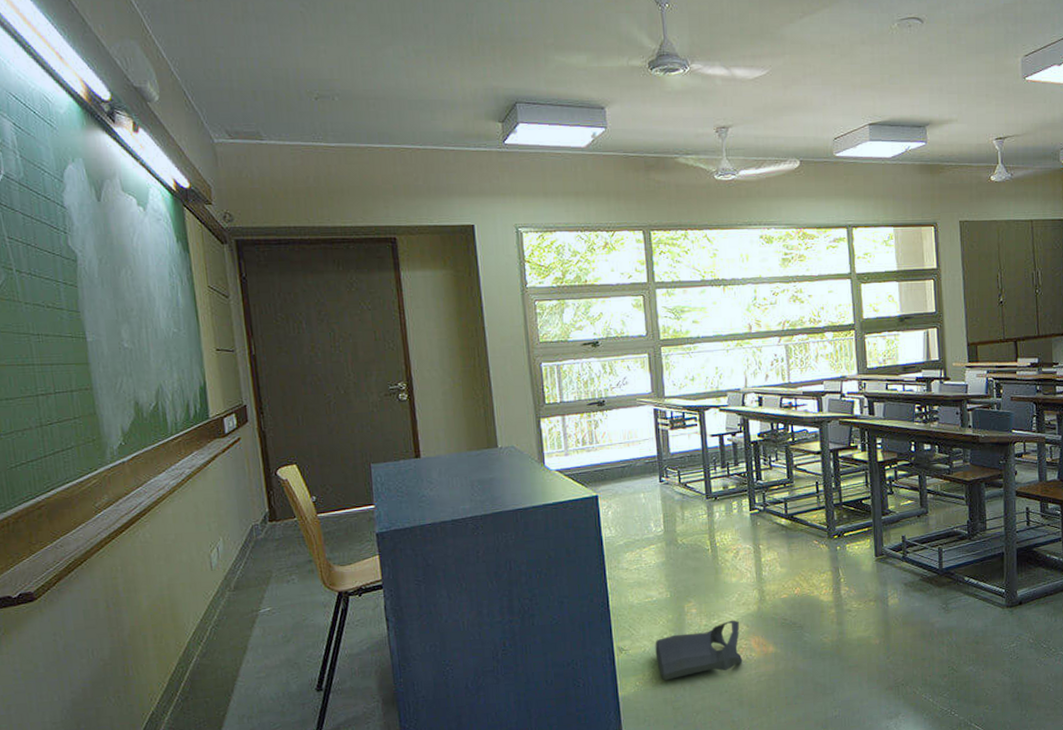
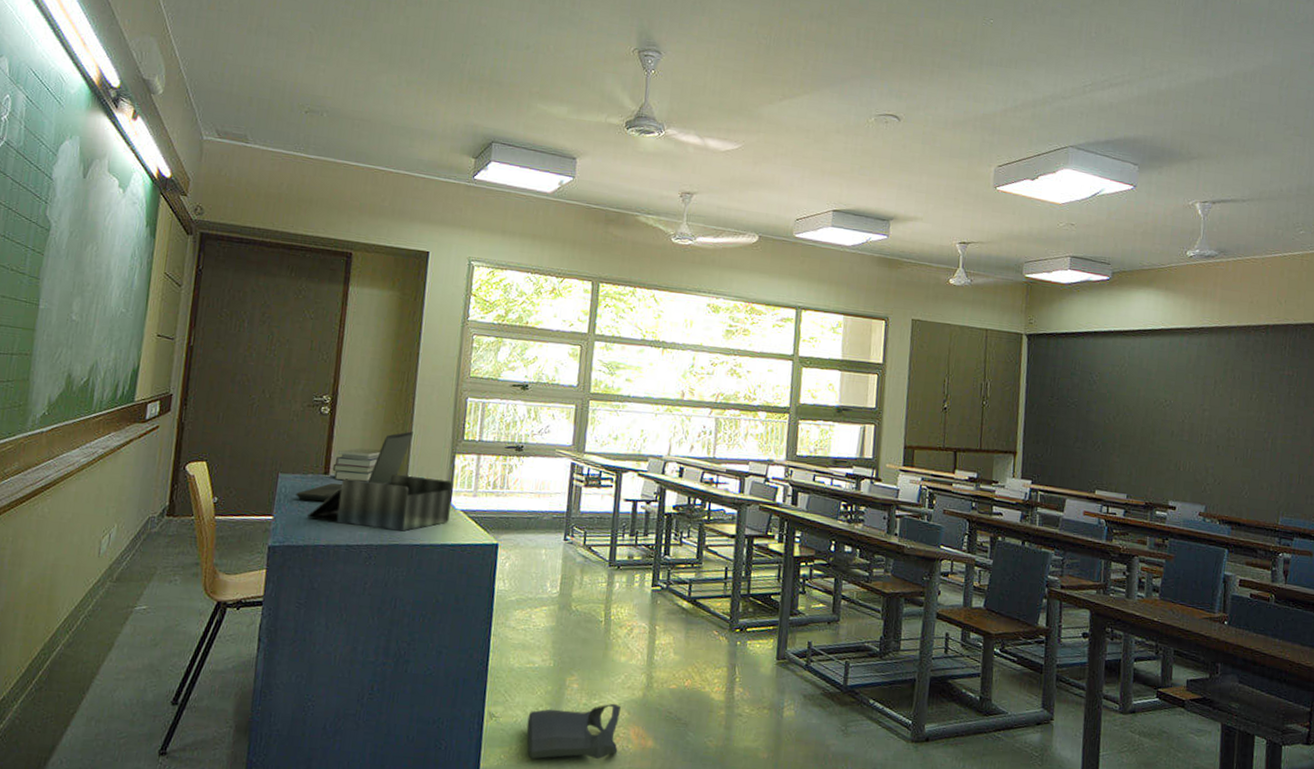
laptop computer: none [392,404,495,485] -> present [296,431,413,502]
desk organizer: none [408,444,546,502] -> present [307,473,454,532]
books: none [422,426,467,462] -> present [332,448,381,482]

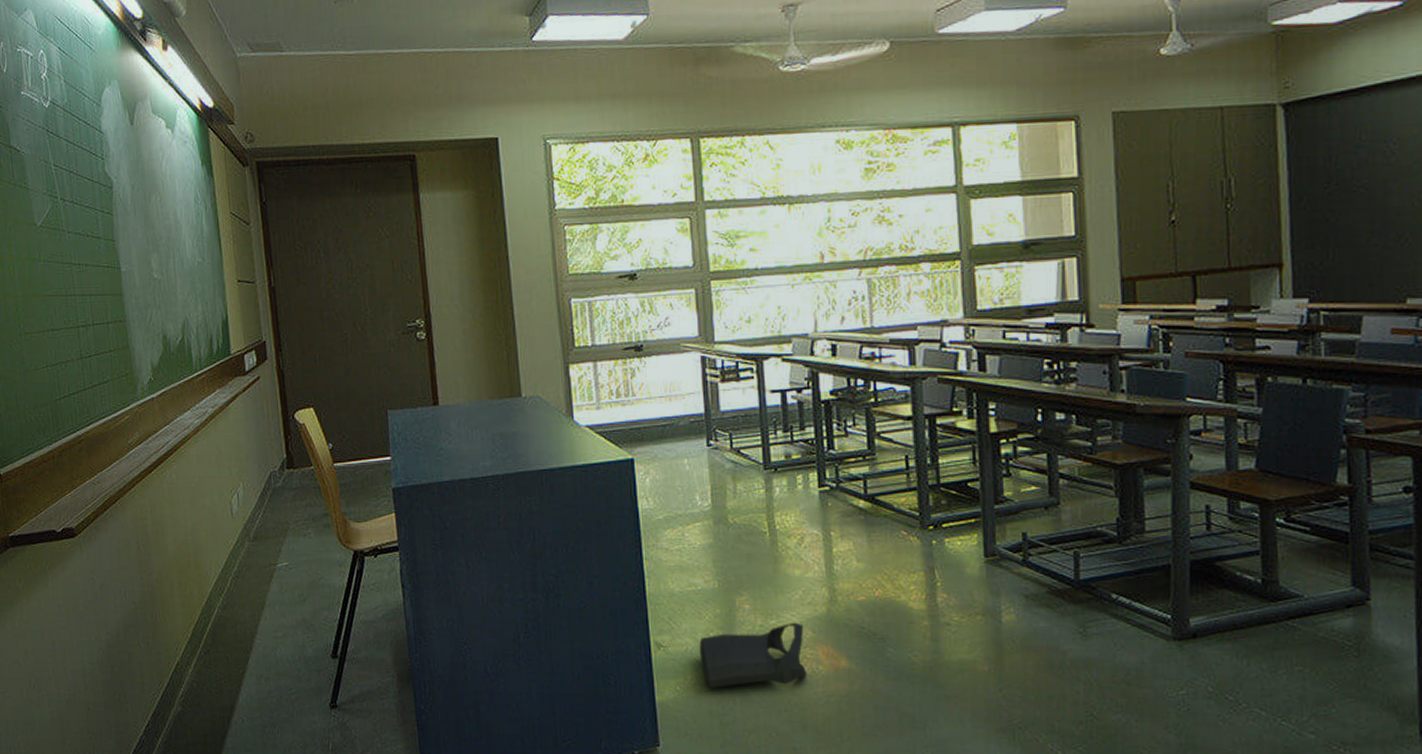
laptop computer: present [296,431,413,502] -> none [409,346,519,436]
desk organizer: present [307,473,454,532] -> none [425,395,575,457]
books: present [332,448,381,482] -> none [440,371,488,410]

